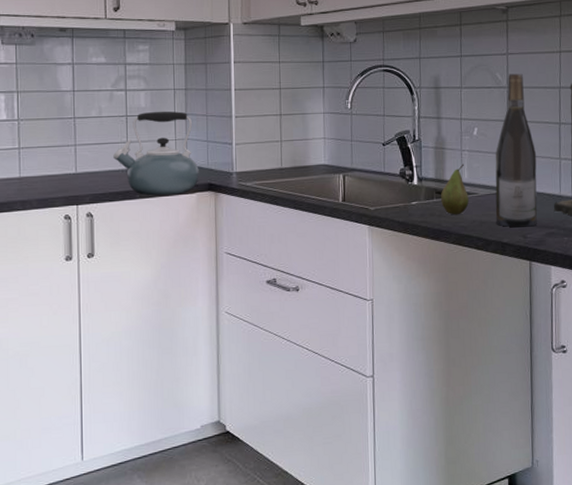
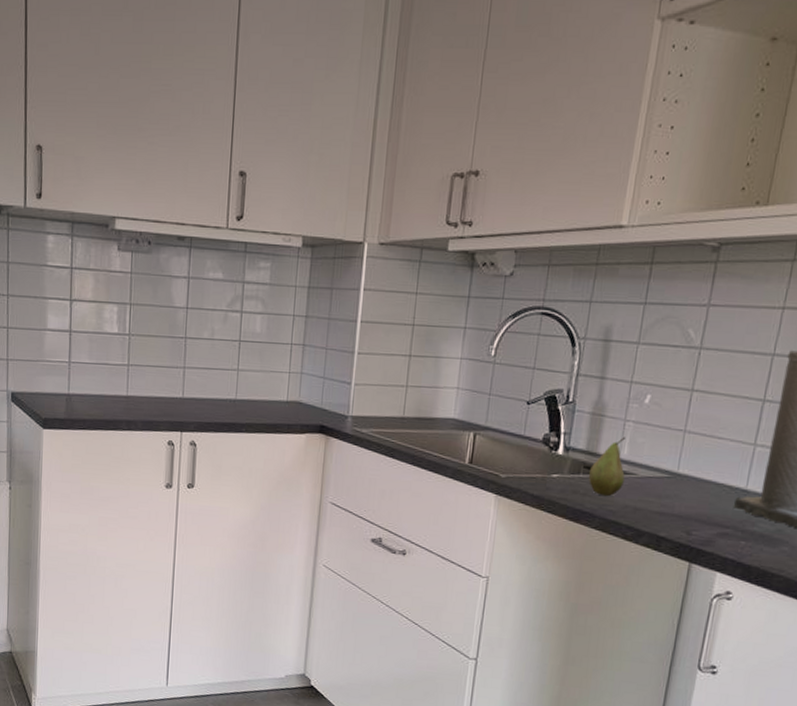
kettle: present [113,111,199,196] -> none [222,338,312,434]
wine bottle: present [495,73,537,228] -> none [654,331,725,523]

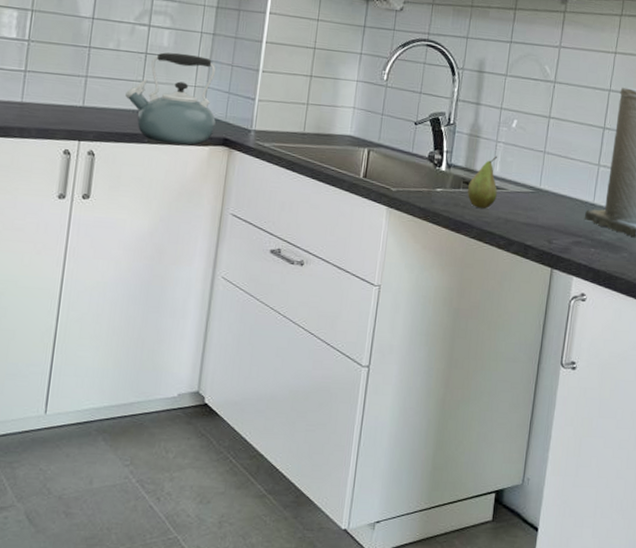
kettle: none [222,338,312,434] -> present [125,52,216,145]

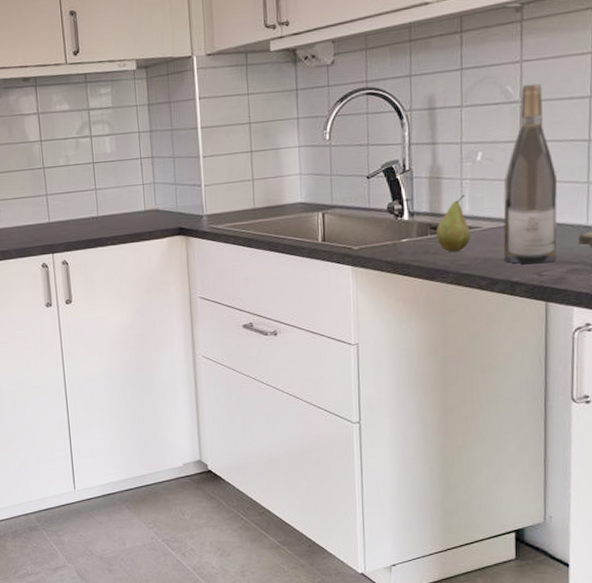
kettle: present [125,52,216,145] -> none [83,155,169,242]
wine bottle: none [522,68,576,233] -> present [503,83,558,264]

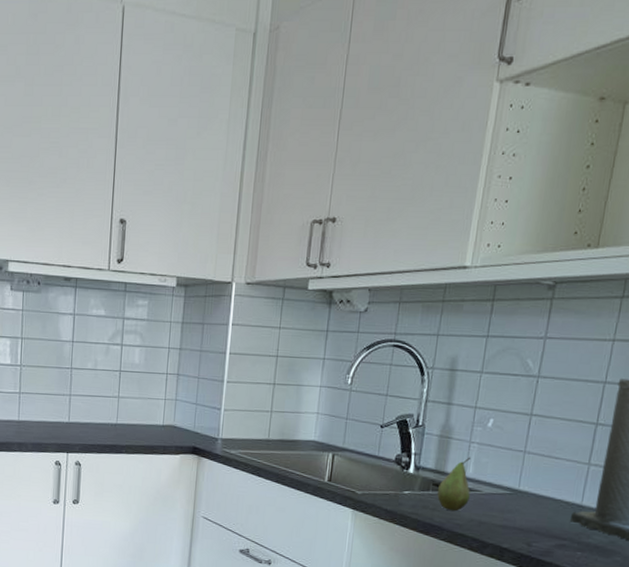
wine bottle: present [503,83,558,264] -> none [497,361,561,535]

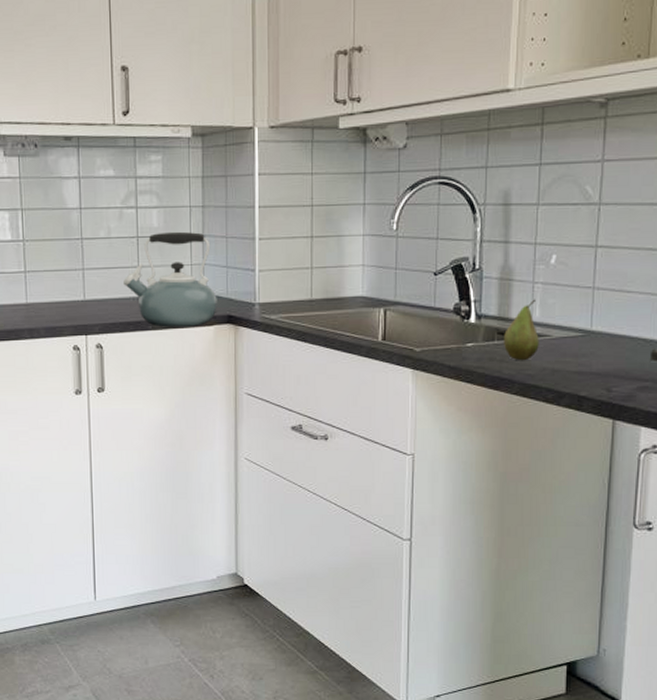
kettle: none [104,368,185,454] -> present [123,231,217,328]

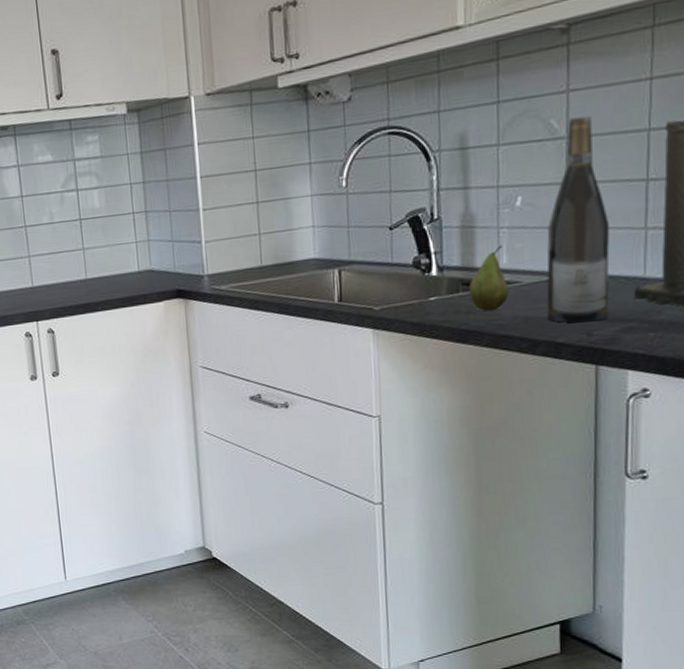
kettle: present [123,231,217,328] -> none [70,209,166,308]
wine bottle: none [572,186,633,379] -> present [546,116,611,323]

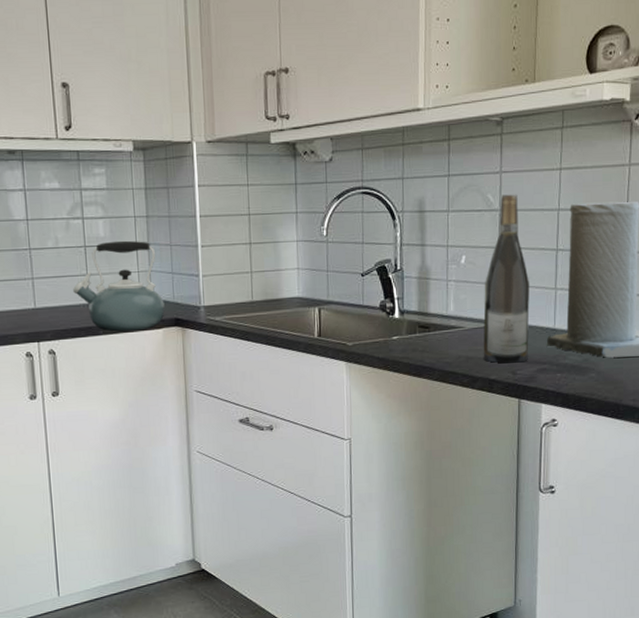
kettle: none [70,209,166,308] -> present [73,240,165,332]
fruit: present [469,245,509,311] -> none [424,295,454,351]

